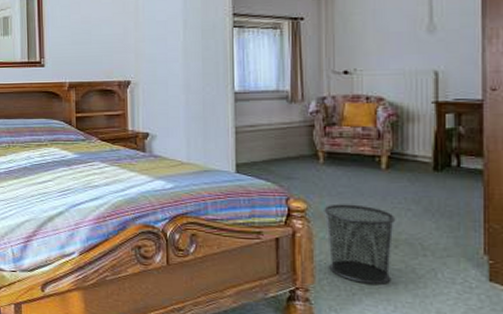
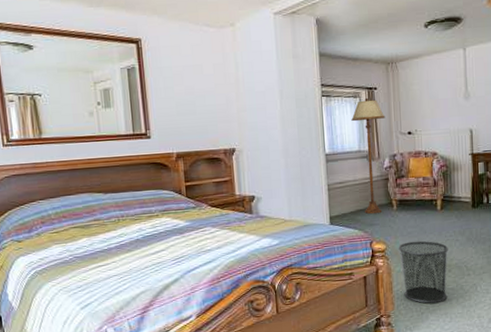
floor lamp: none [268,29,314,166] -> present [351,97,386,214]

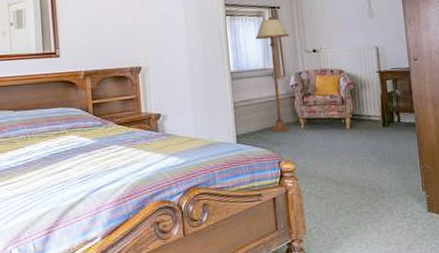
waste bin: present [398,240,449,304] -> none [308,160,362,229]

